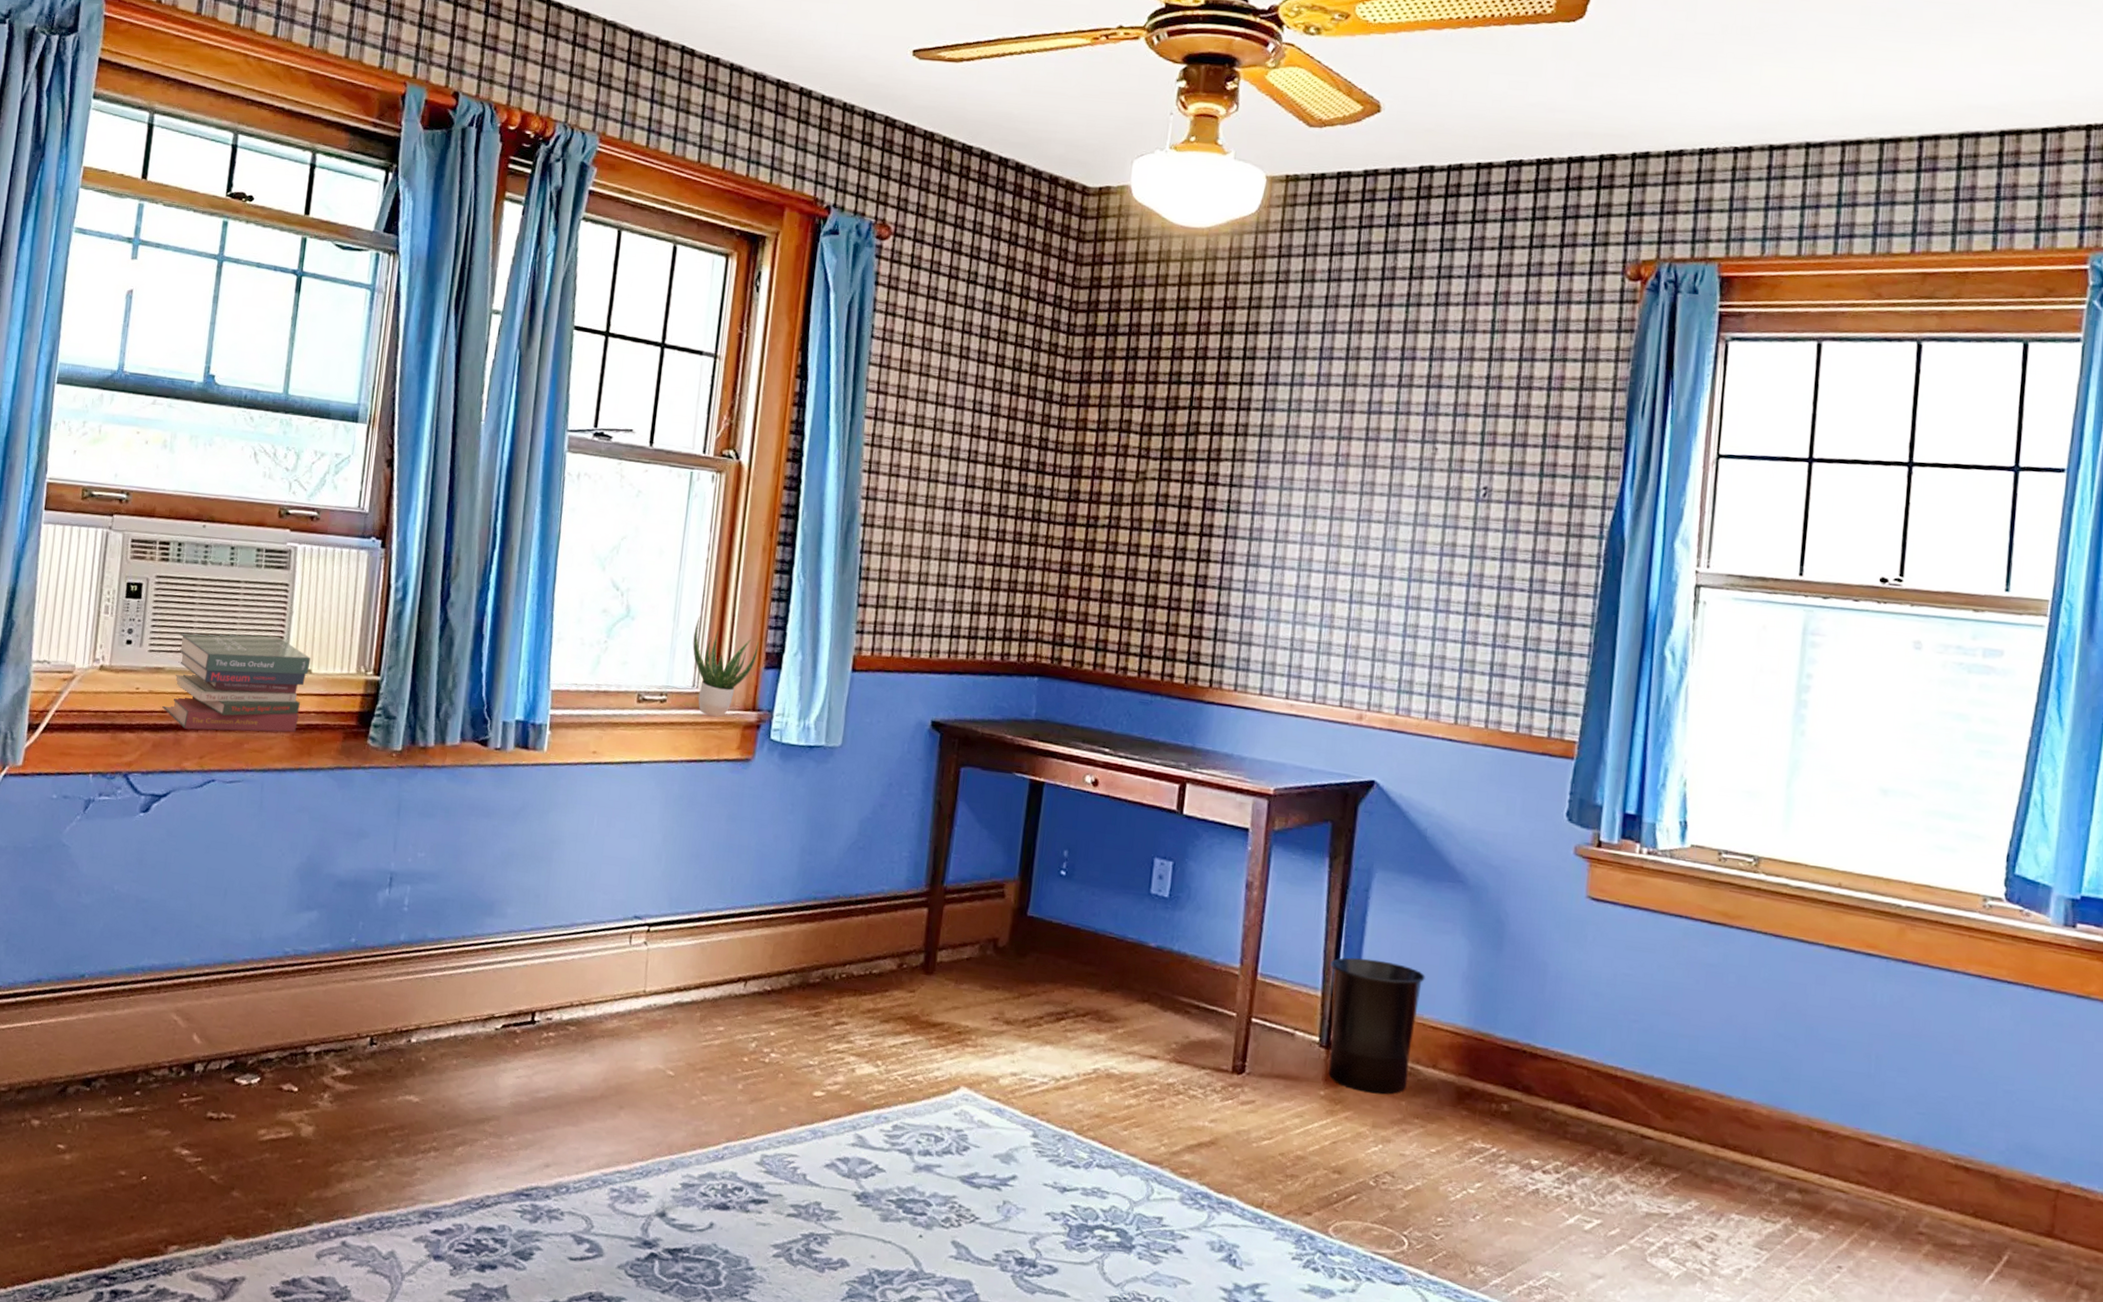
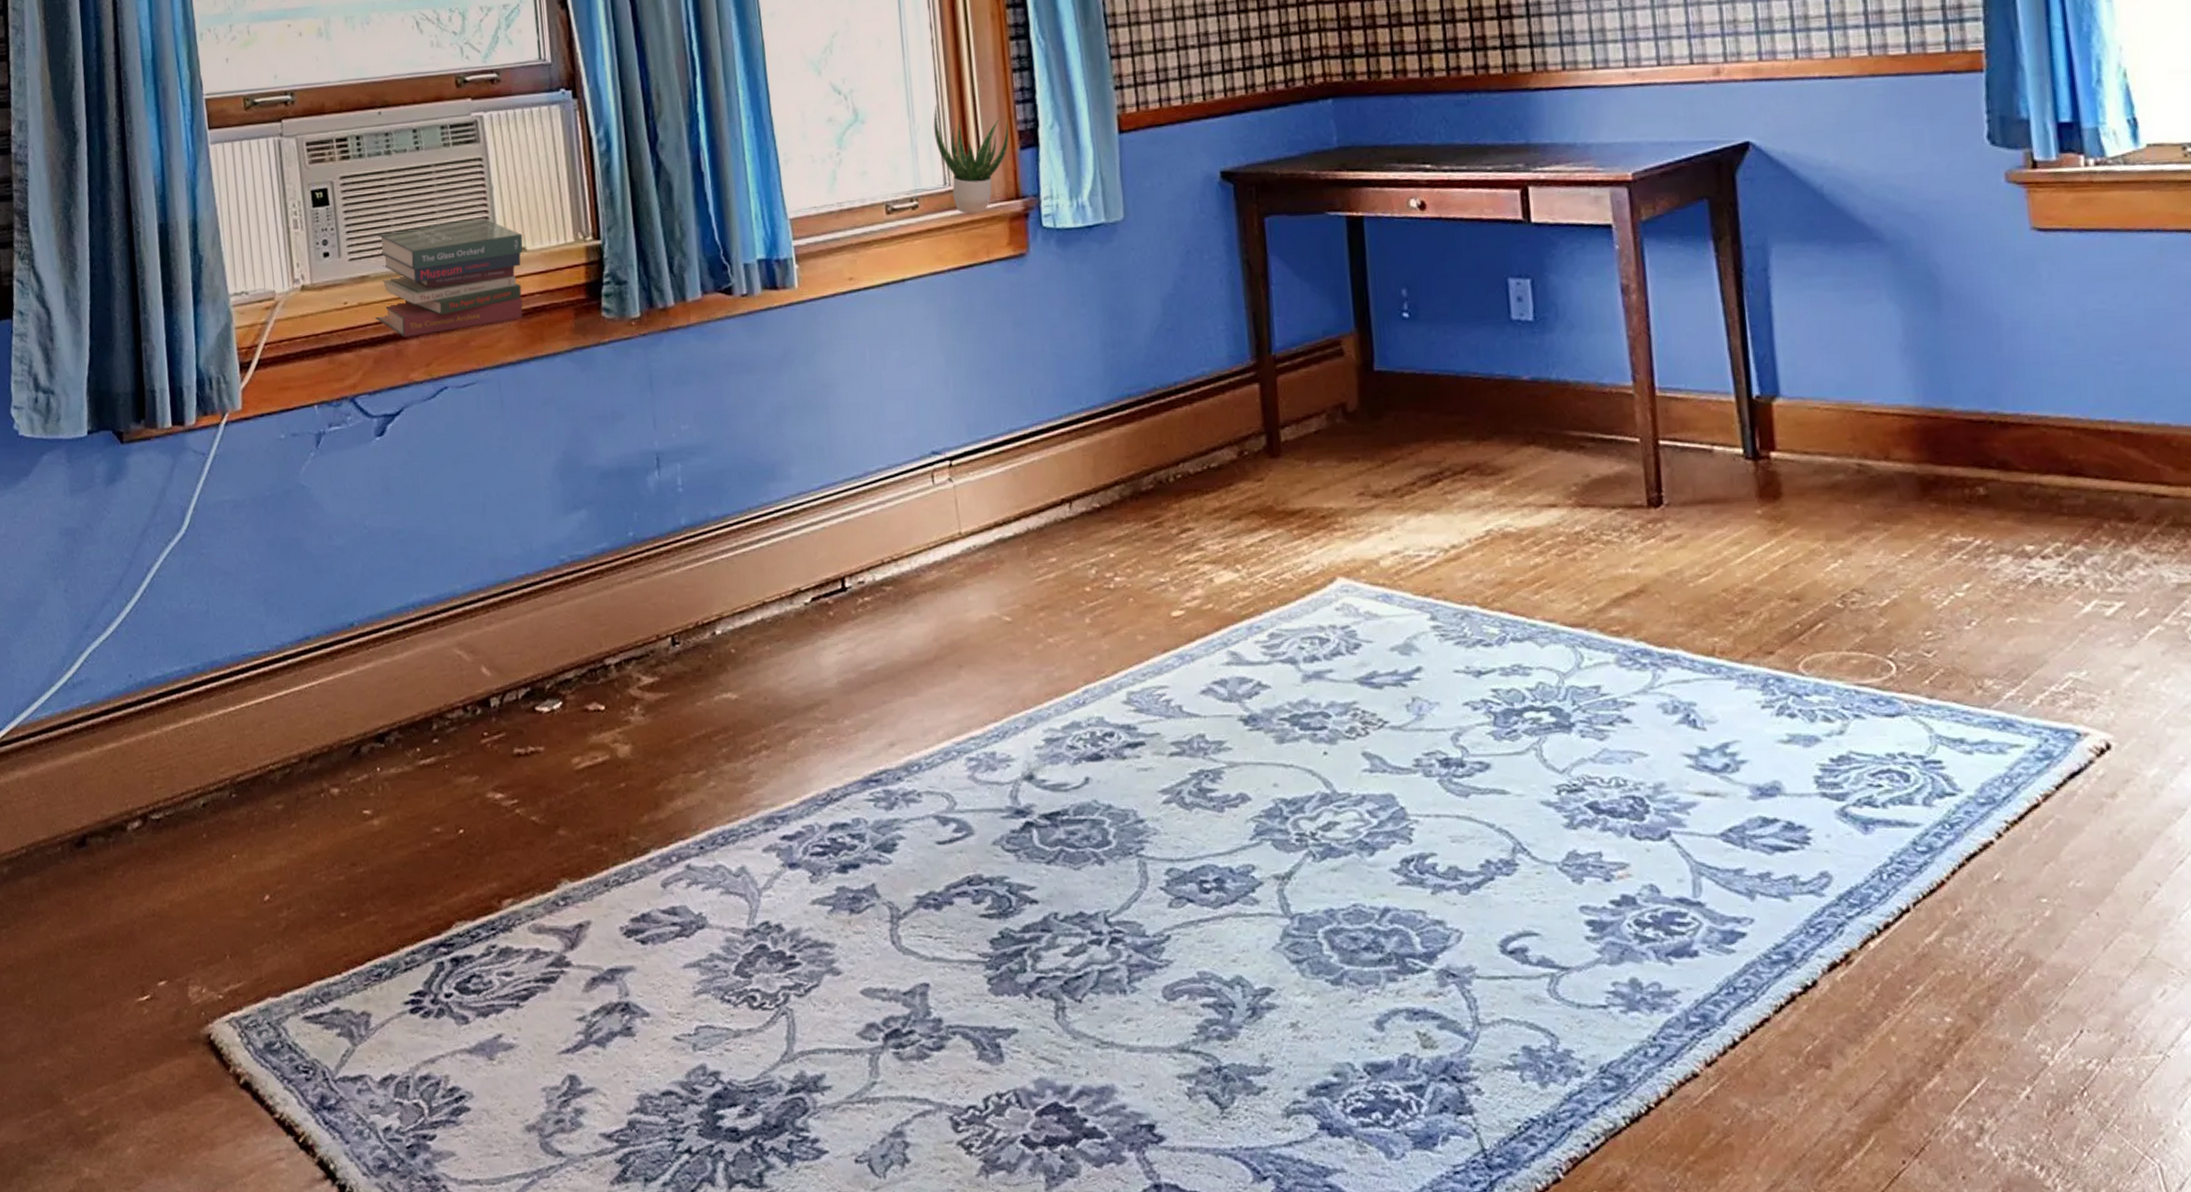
waste bin: present [1328,957,1425,1094] -> none [1739,347,1858,501]

